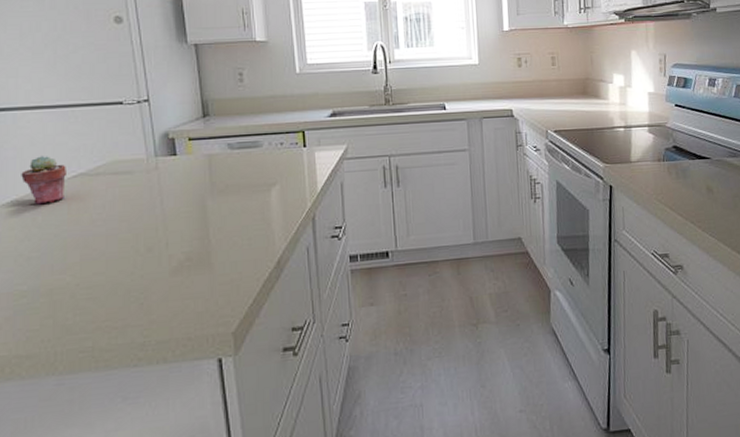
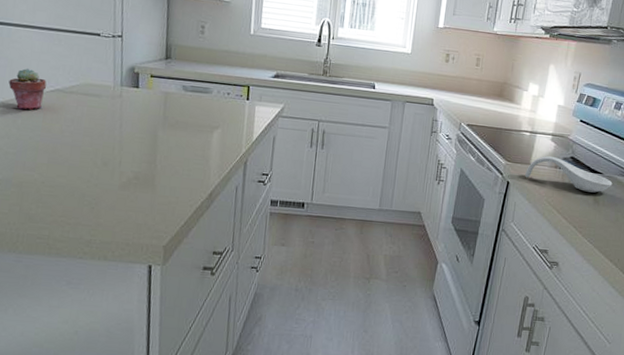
spoon rest: none [627,149,723,182] -> present [525,156,613,193]

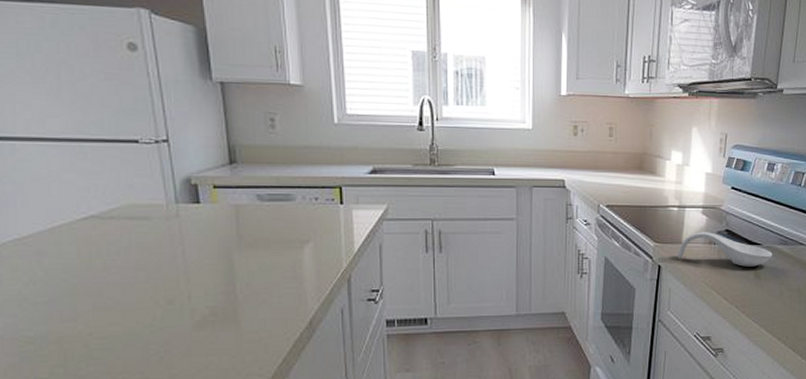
potted succulent: present [8,68,47,110] -> none [23,192,77,247]

